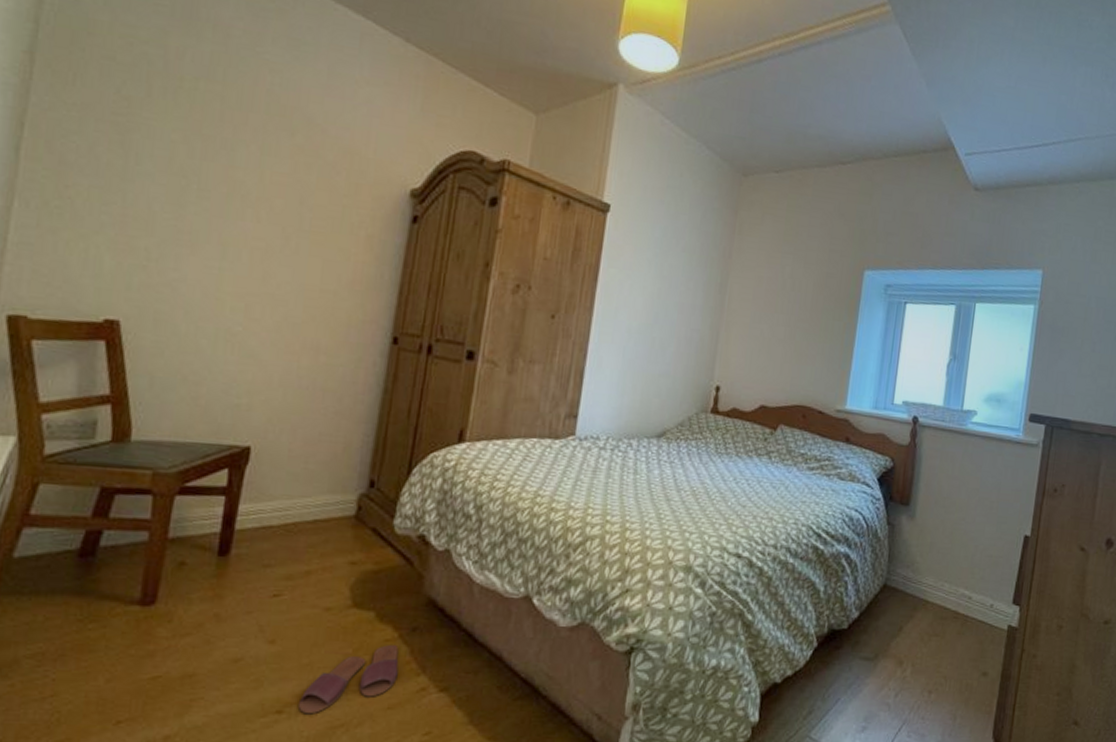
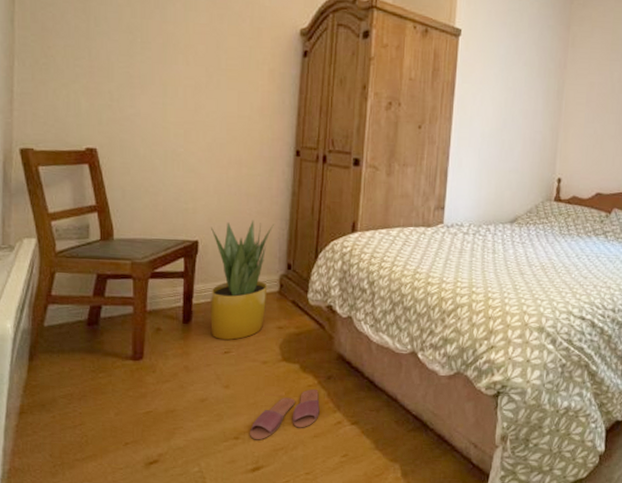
planter: none [256,422,356,579] -> present [210,220,274,340]

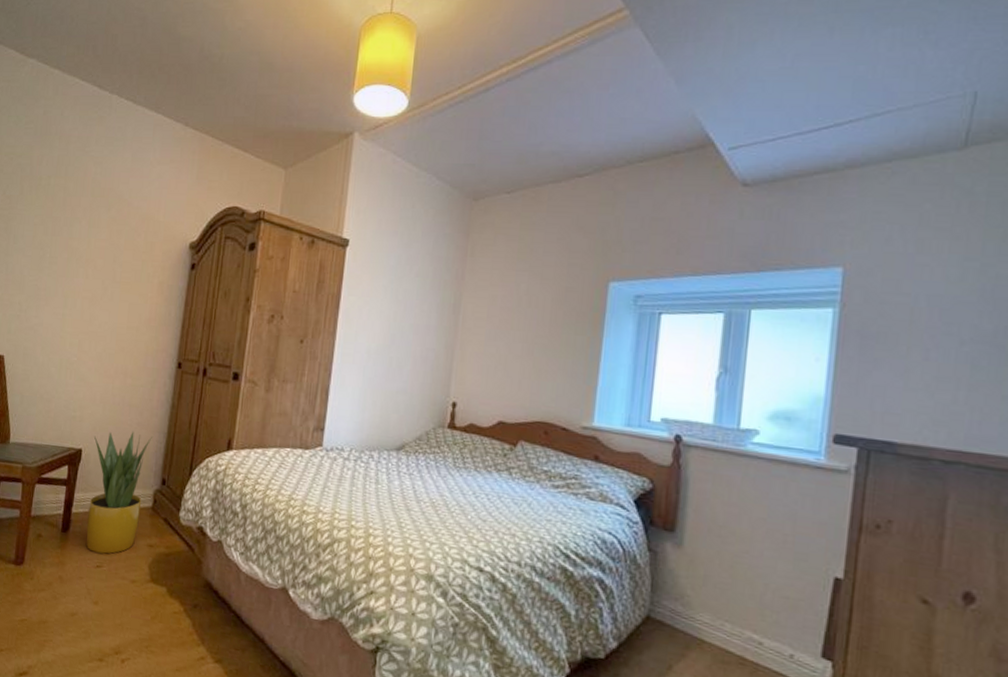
slippers: present [250,388,320,440] -> none [114,616,184,666]

